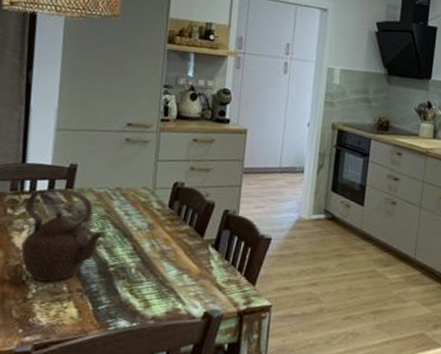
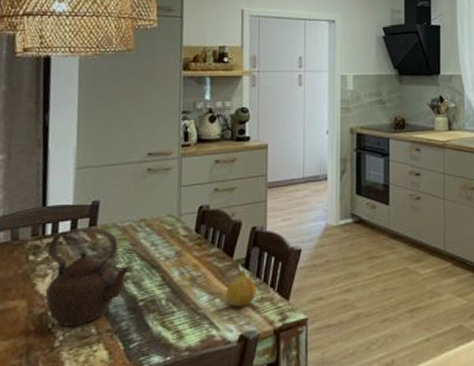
fruit: none [192,249,225,285] -> present [225,268,257,307]

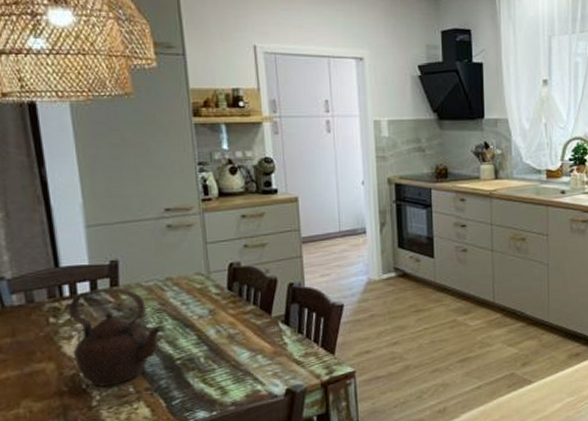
fruit: present [225,268,257,307] -> none [266,325,300,362]

